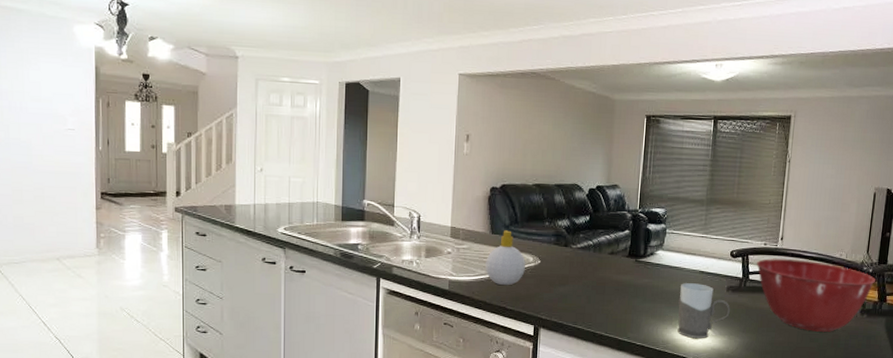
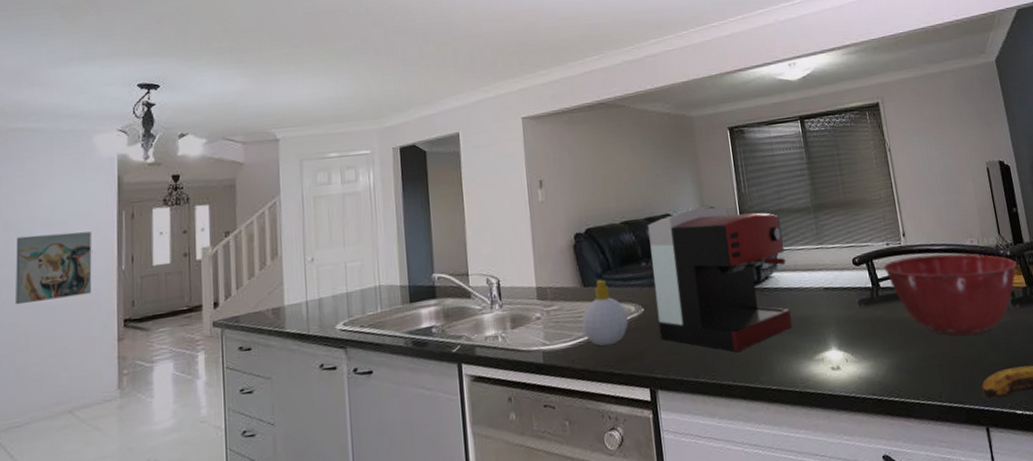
wall art: none [9,106,74,166] -> present [16,231,92,305]
coffee maker: none [550,183,674,309] -> present [648,206,792,352]
mug: present [677,283,730,338] -> none [806,302,869,369]

